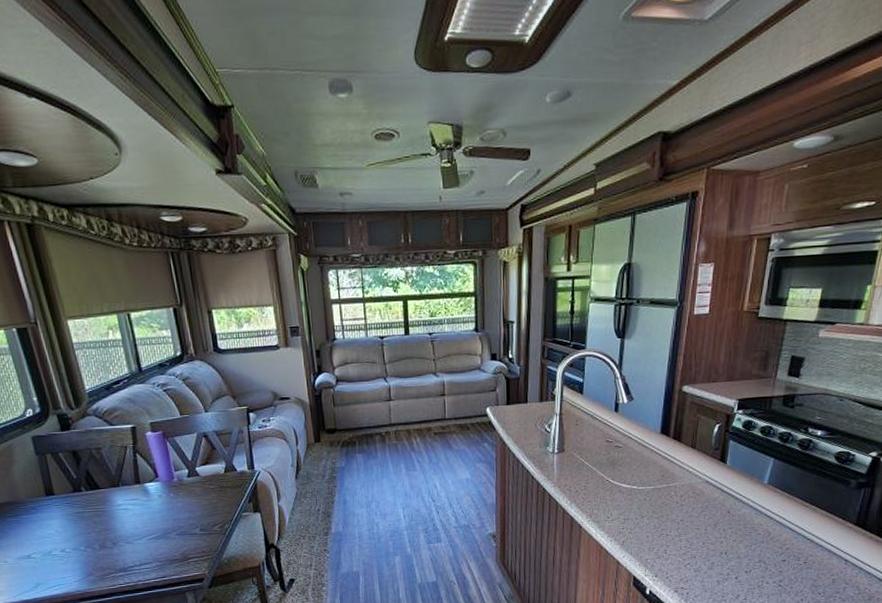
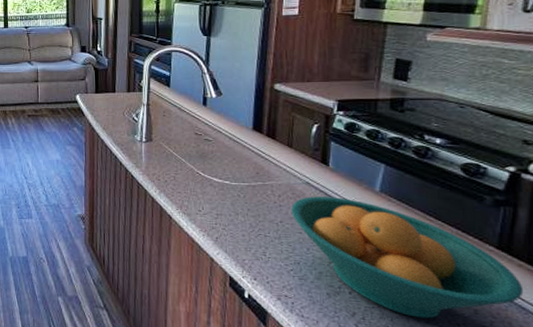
fruit bowl: none [691,492,871,592] -> present [291,196,524,319]

